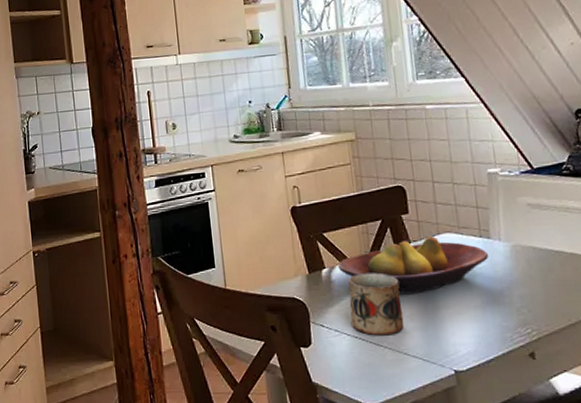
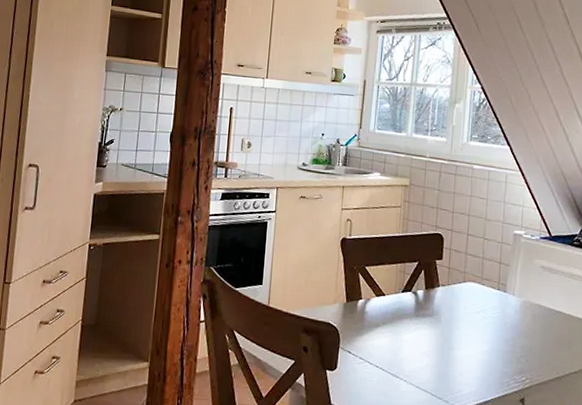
fruit bowl: present [337,236,489,295] -> none [373,283,503,334]
mug: present [347,272,405,336] -> none [375,308,423,369]

